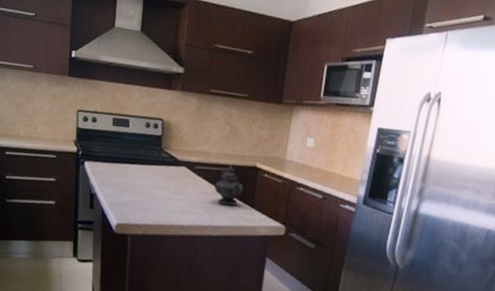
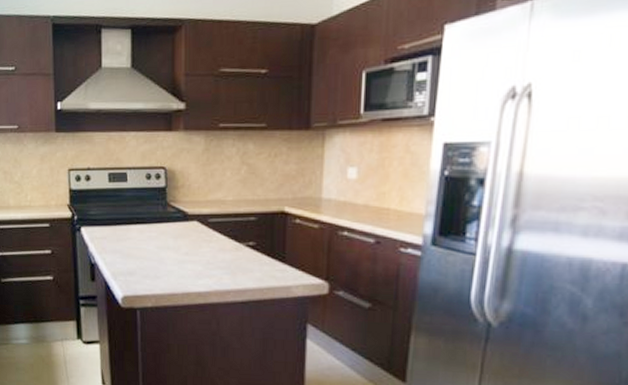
teapot: present [214,165,244,206] -> none [234,213,271,263]

